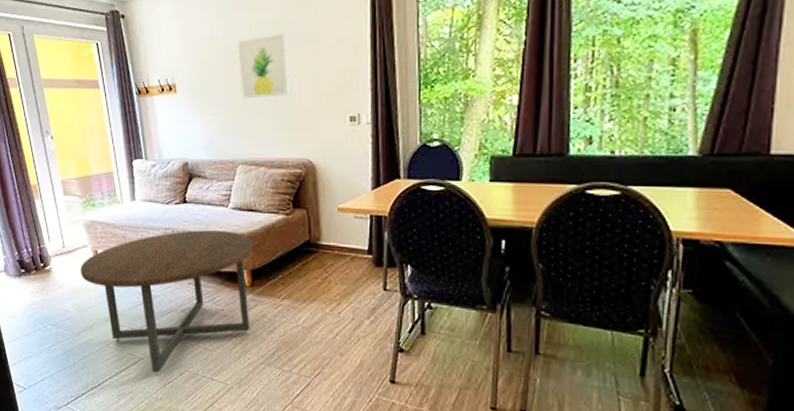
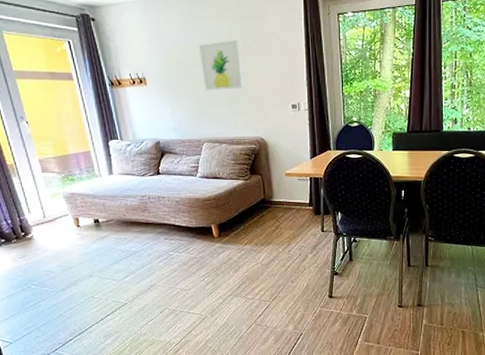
coffee table: present [80,230,253,376] -> none [62,195,220,316]

